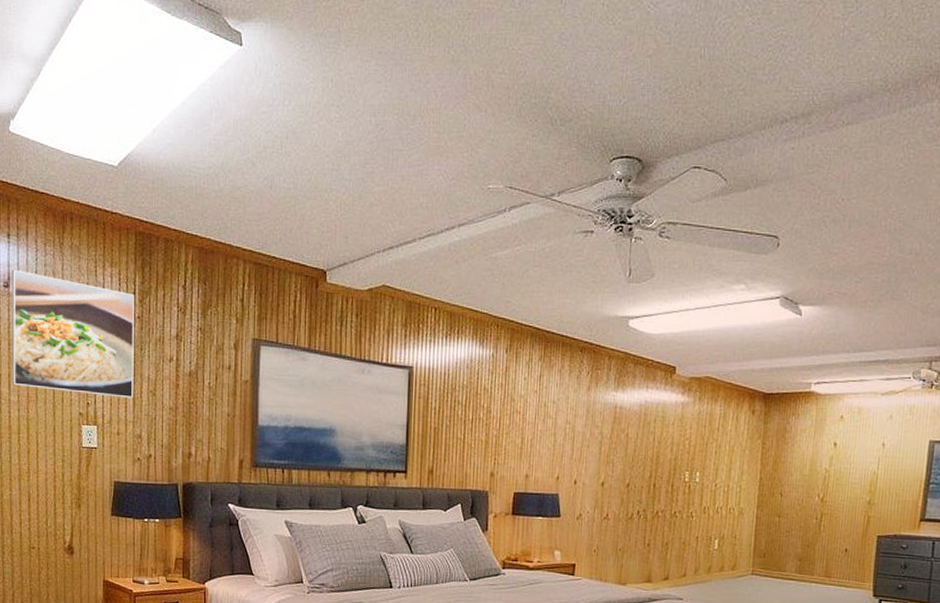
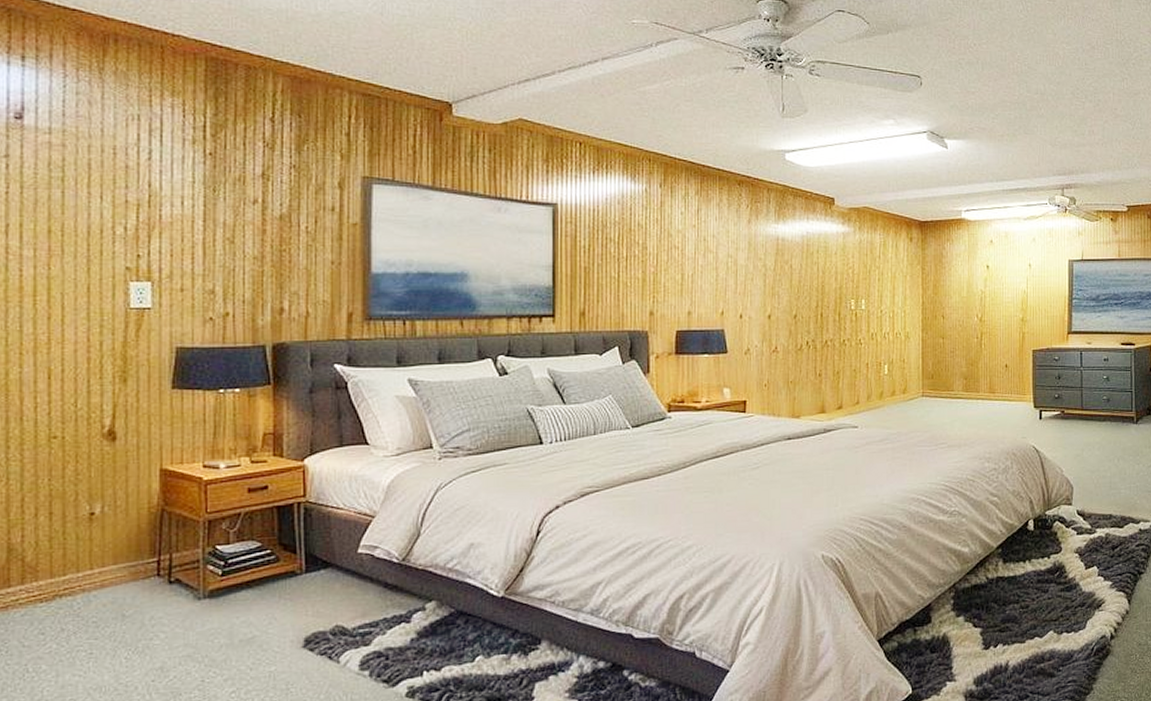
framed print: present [11,269,134,398] -> none [25,97,204,248]

